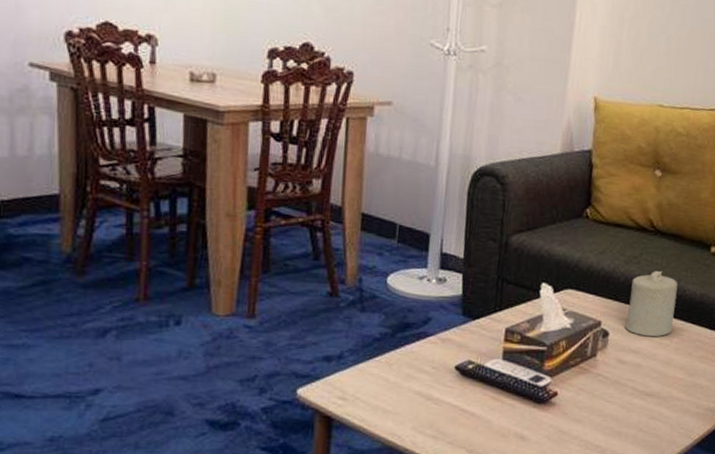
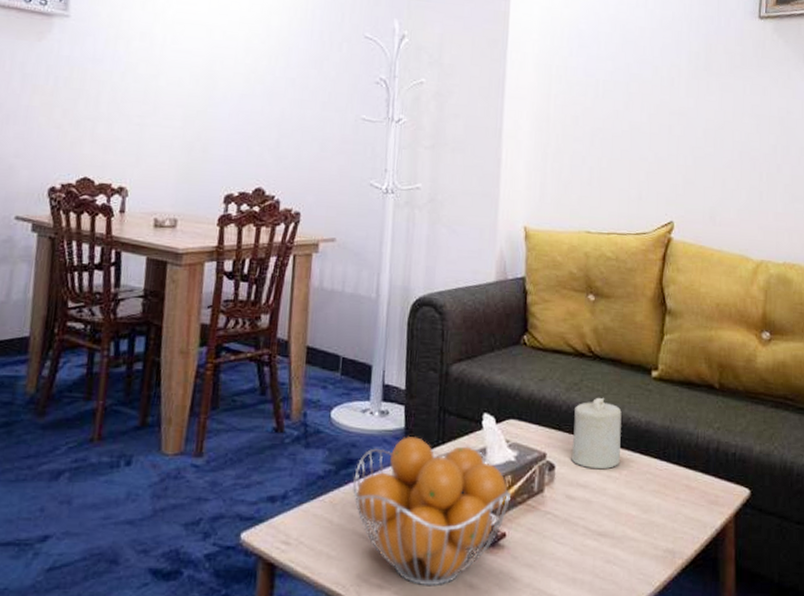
fruit basket: none [408,302,565,438] -> present [351,435,512,587]

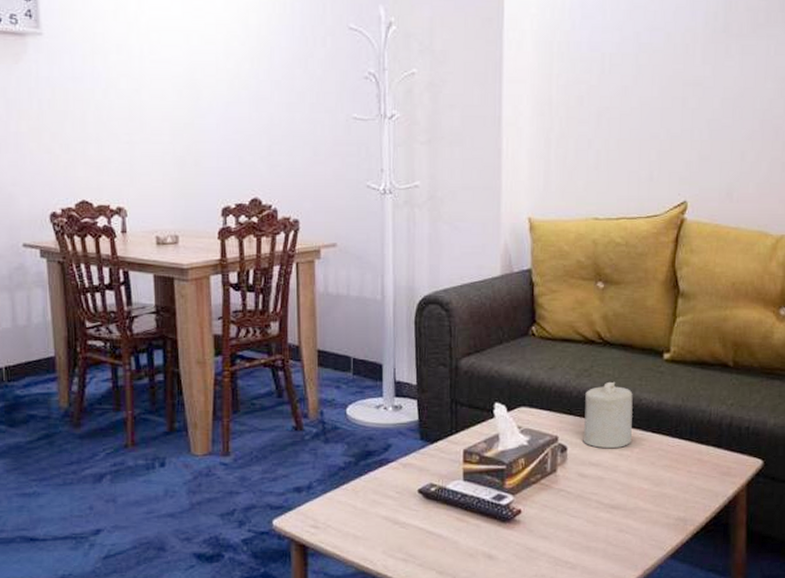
fruit basket: present [351,435,512,587] -> none [372,427,525,559]

